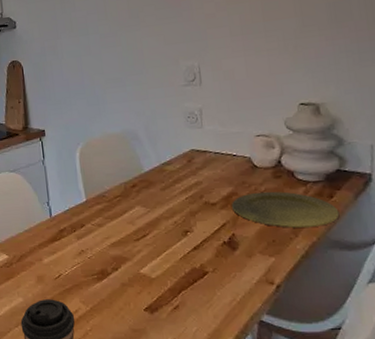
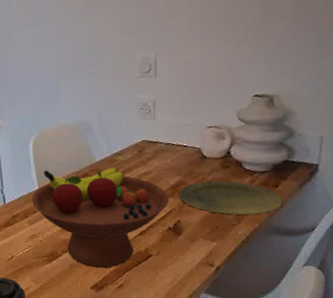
fruit bowl: none [79,178,222,288] -> present [31,167,169,269]

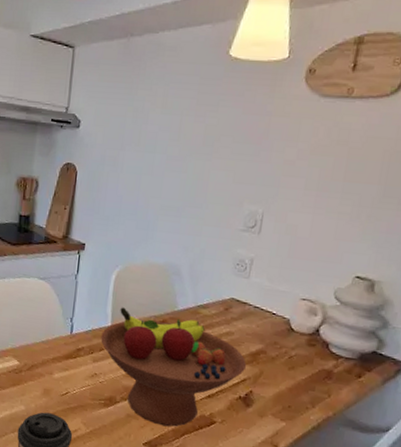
plate: present [178,180,283,215] -> none [256,355,363,403]

